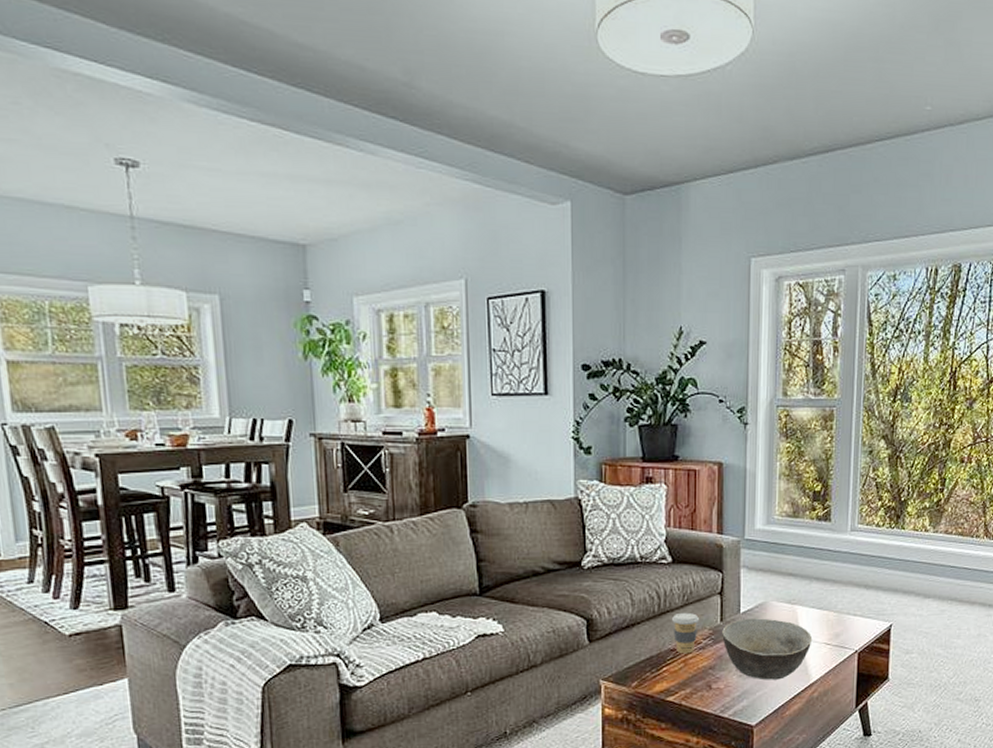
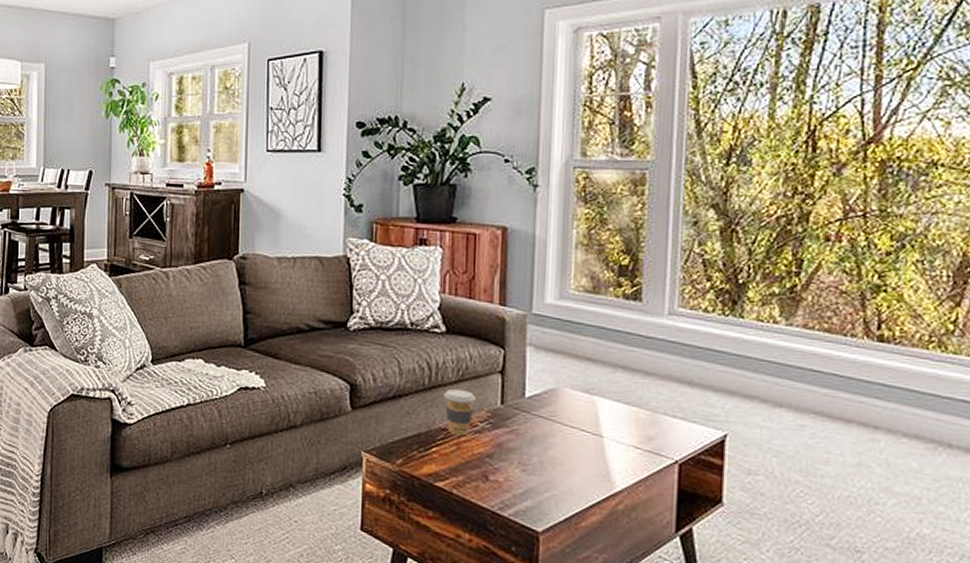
bowl: present [722,618,813,680] -> none [502,404,617,482]

